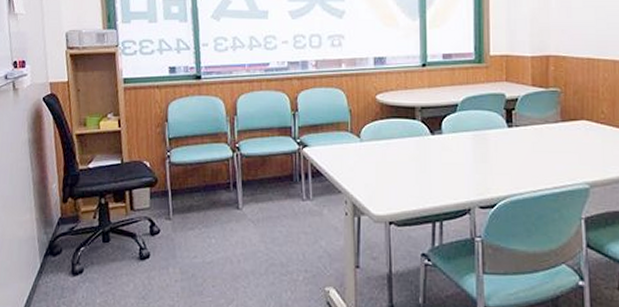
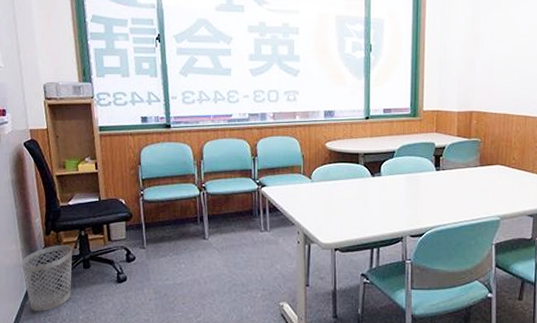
wastebasket: none [35,214,91,293] -> present [21,244,72,311]

